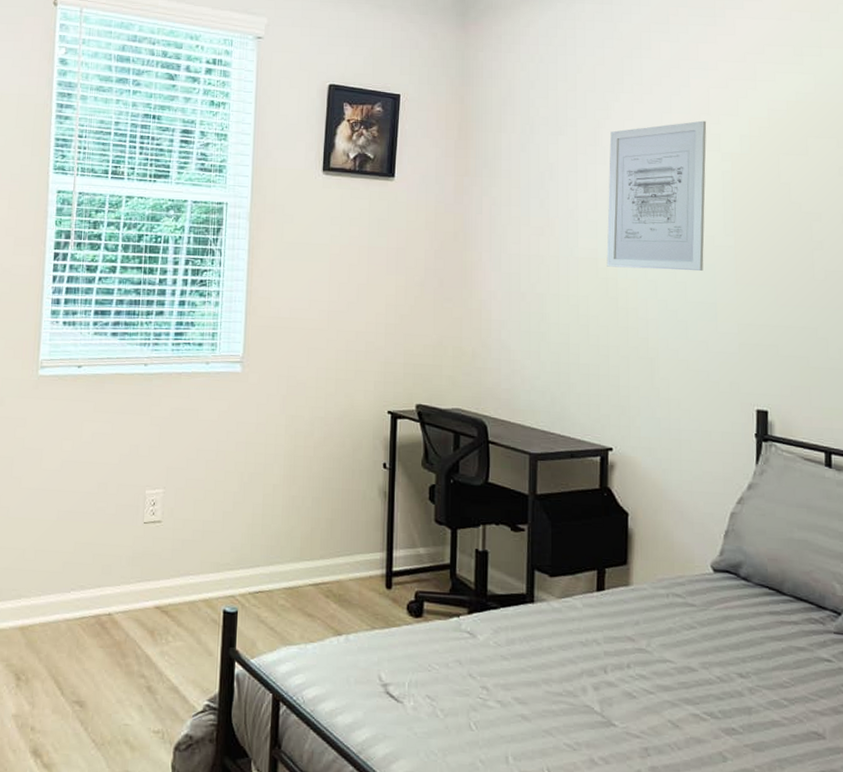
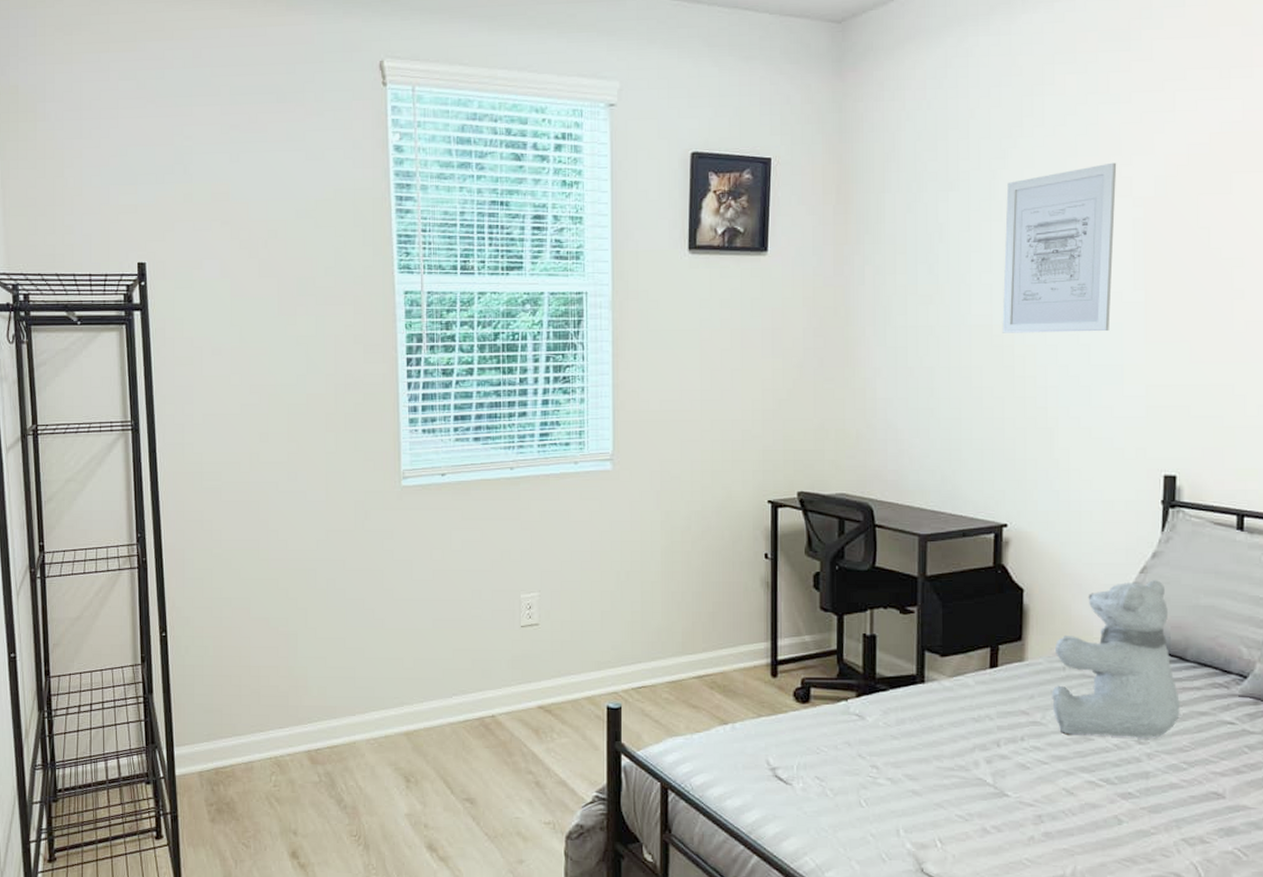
teddy bear: none [656,511,779,672] -> present [1052,580,1180,738]

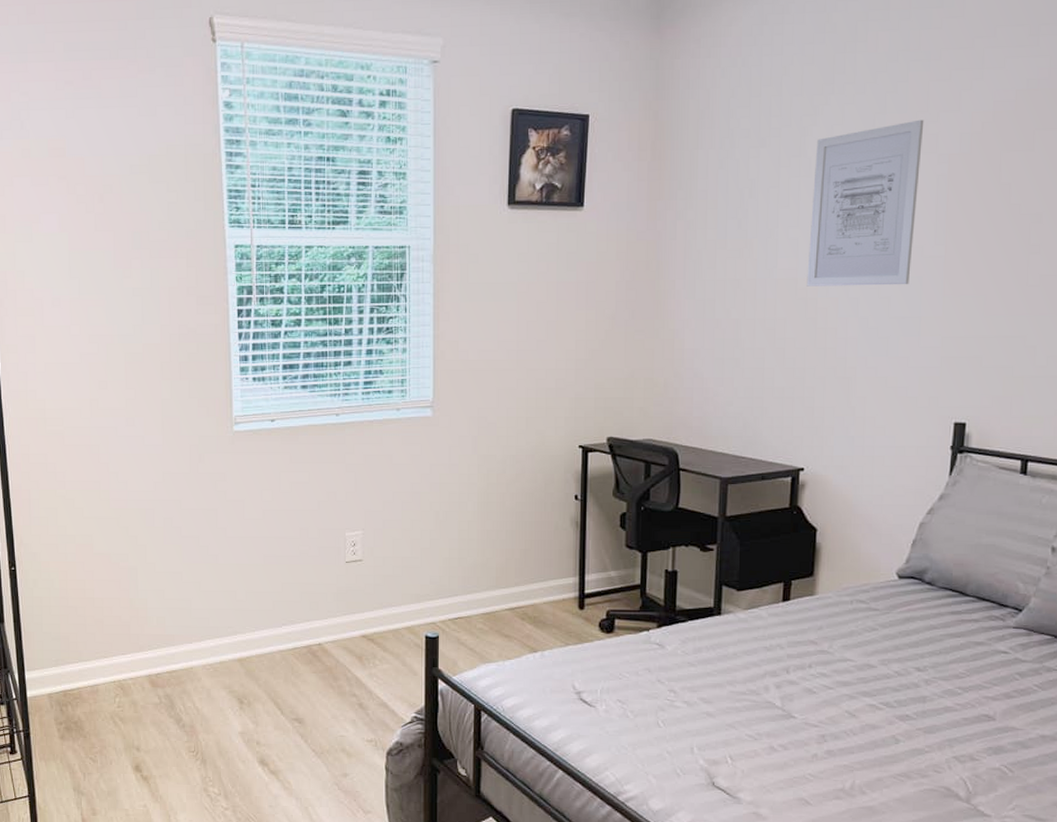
teddy bear: present [1052,580,1180,738] -> none [839,521,958,666]

